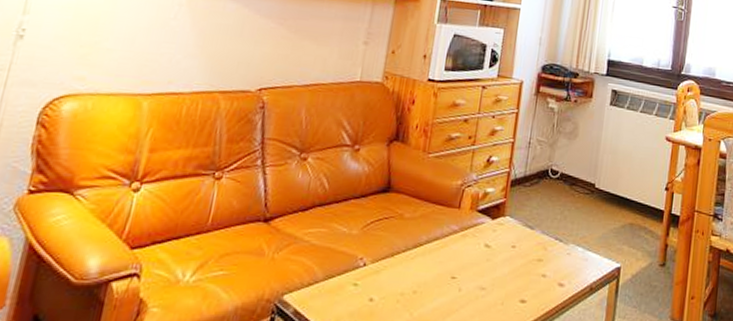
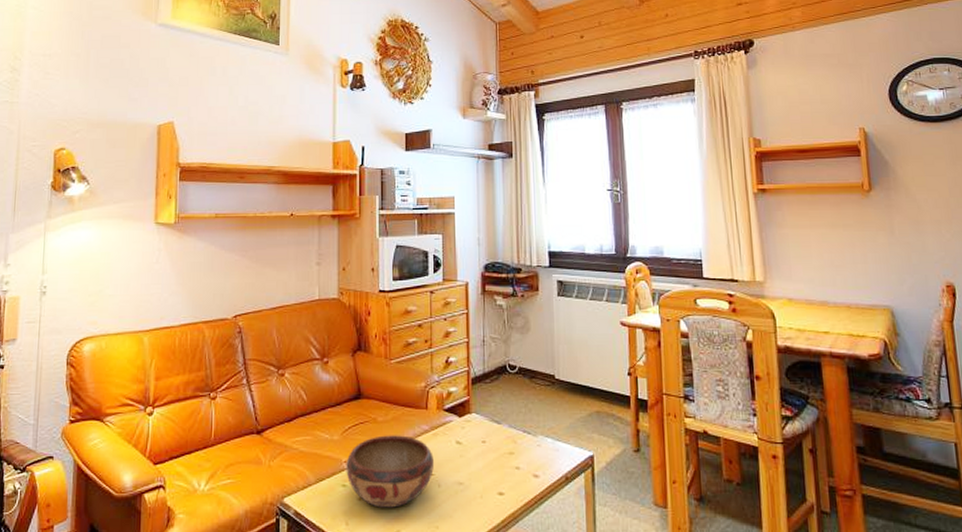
decorative bowl: none [360,233,459,311] -> present [346,435,435,508]

